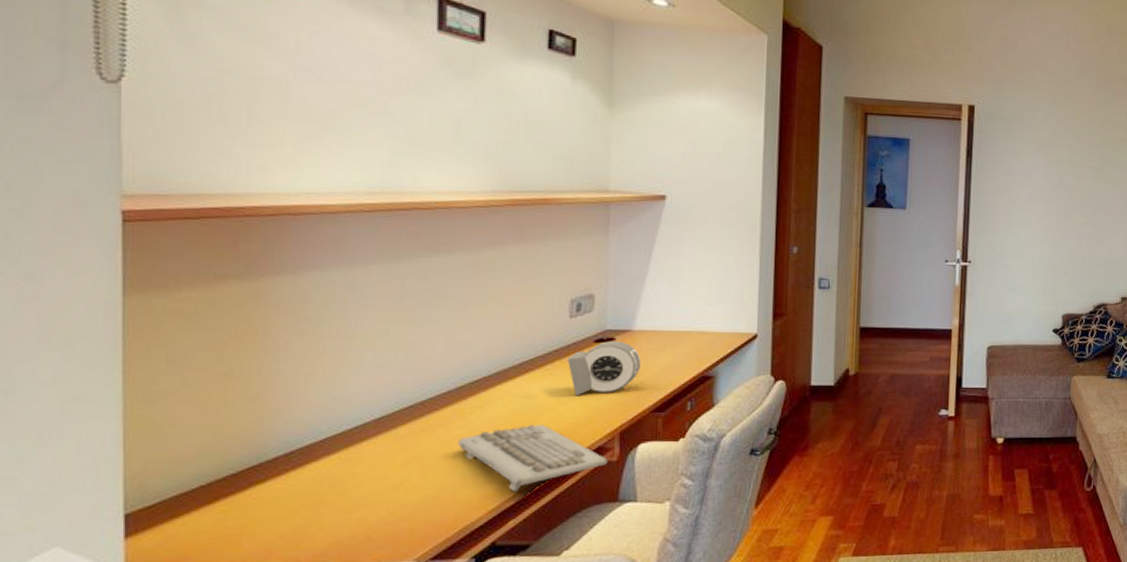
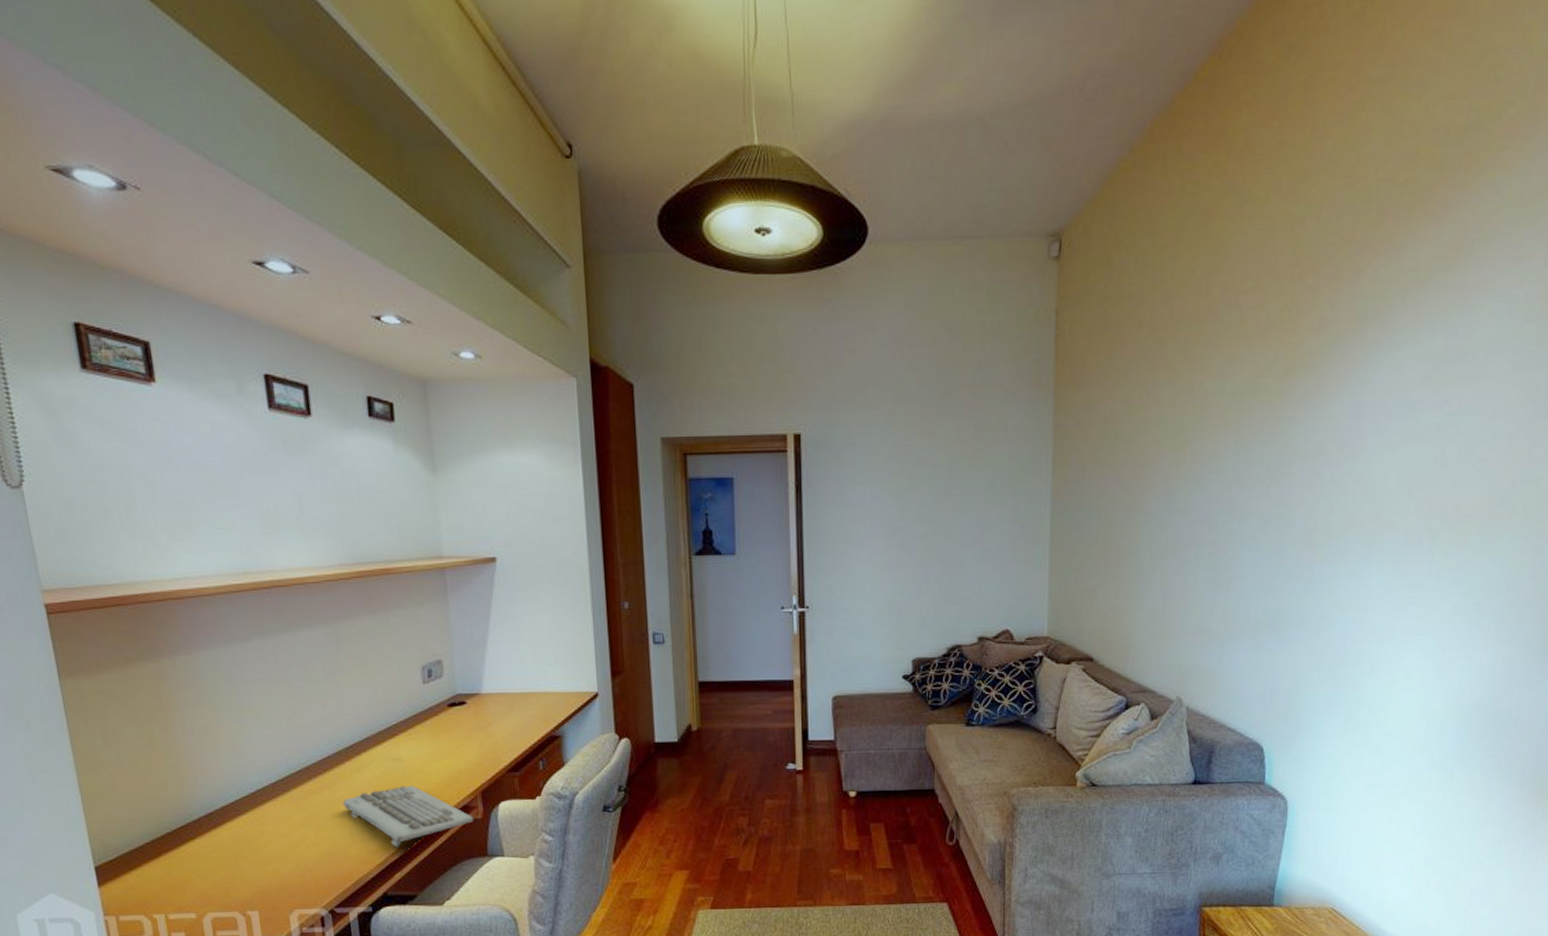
alarm clock: present [566,341,641,396] -> none [425,705,493,759]

